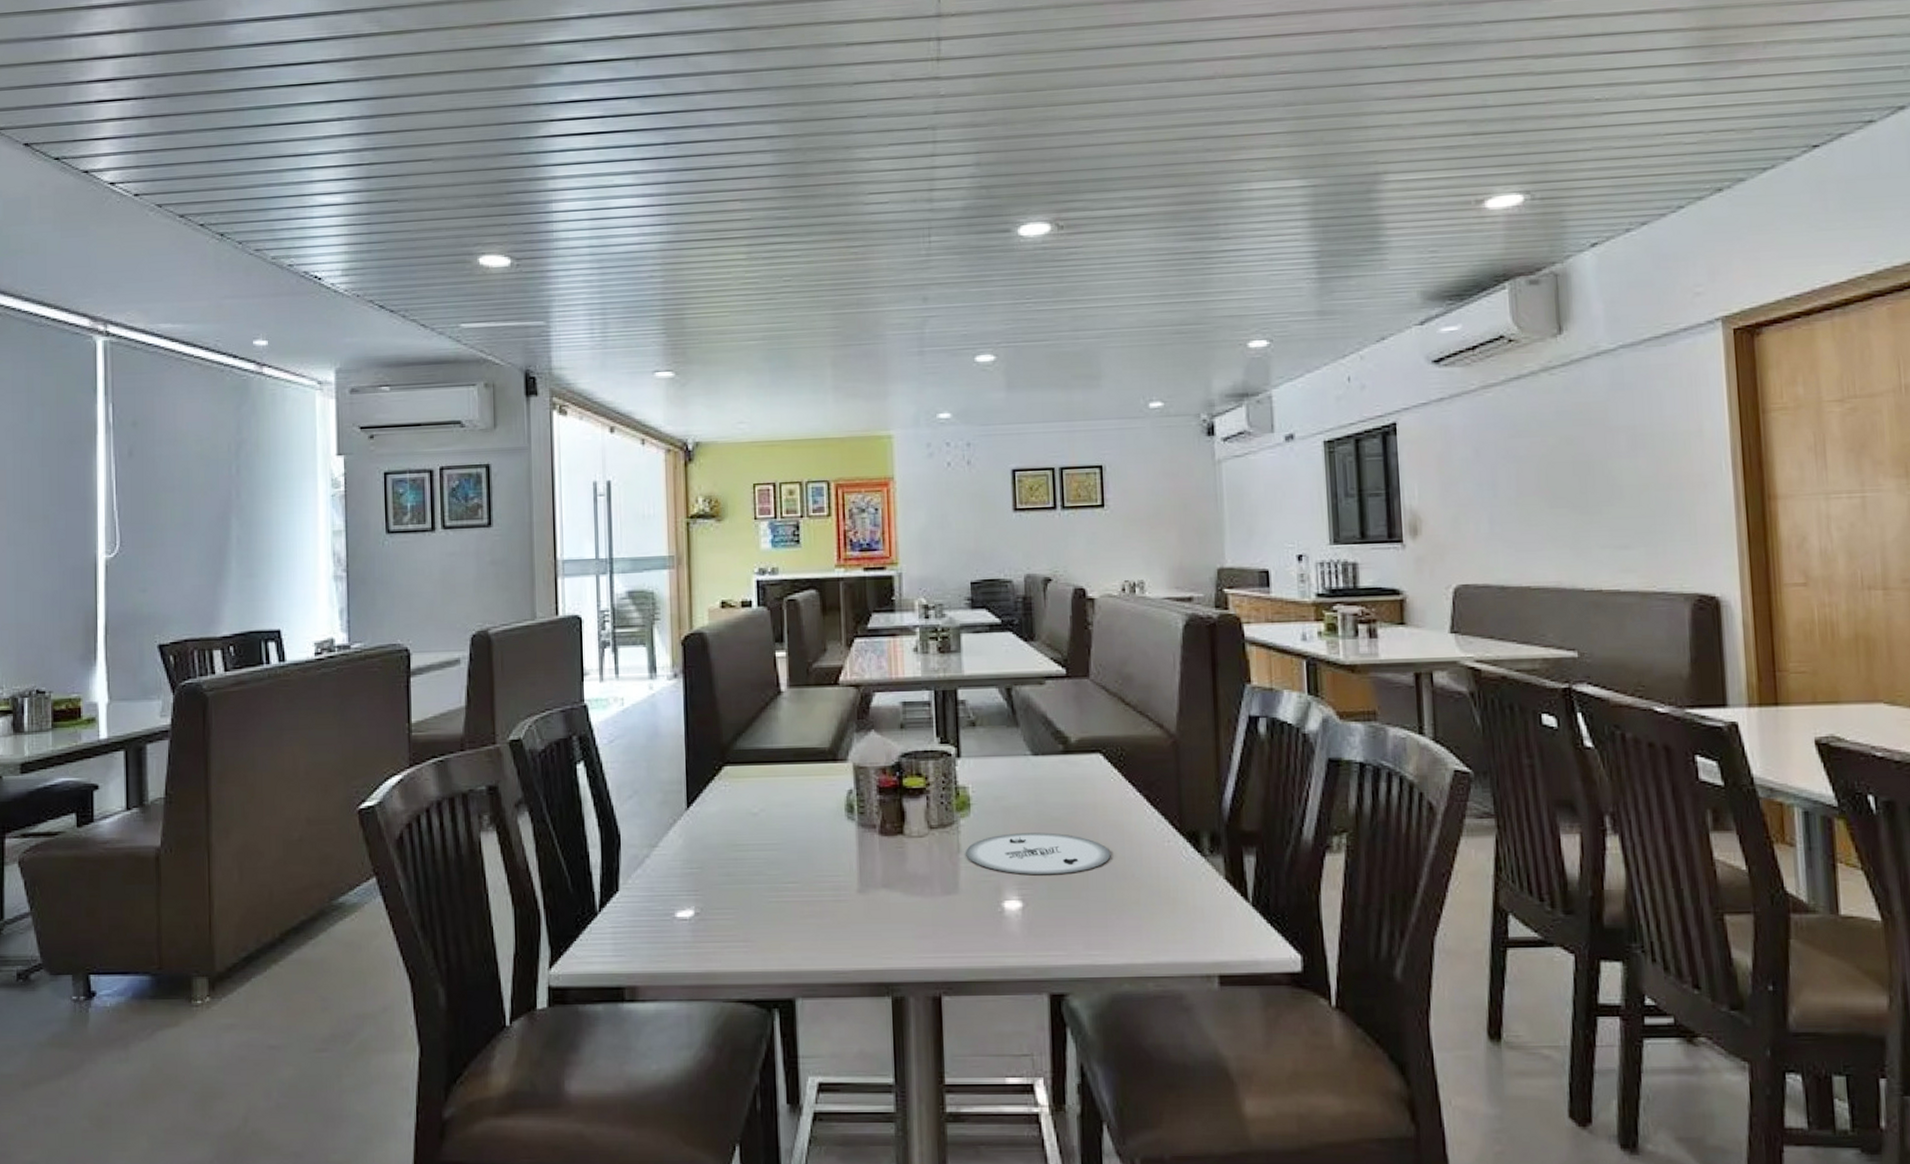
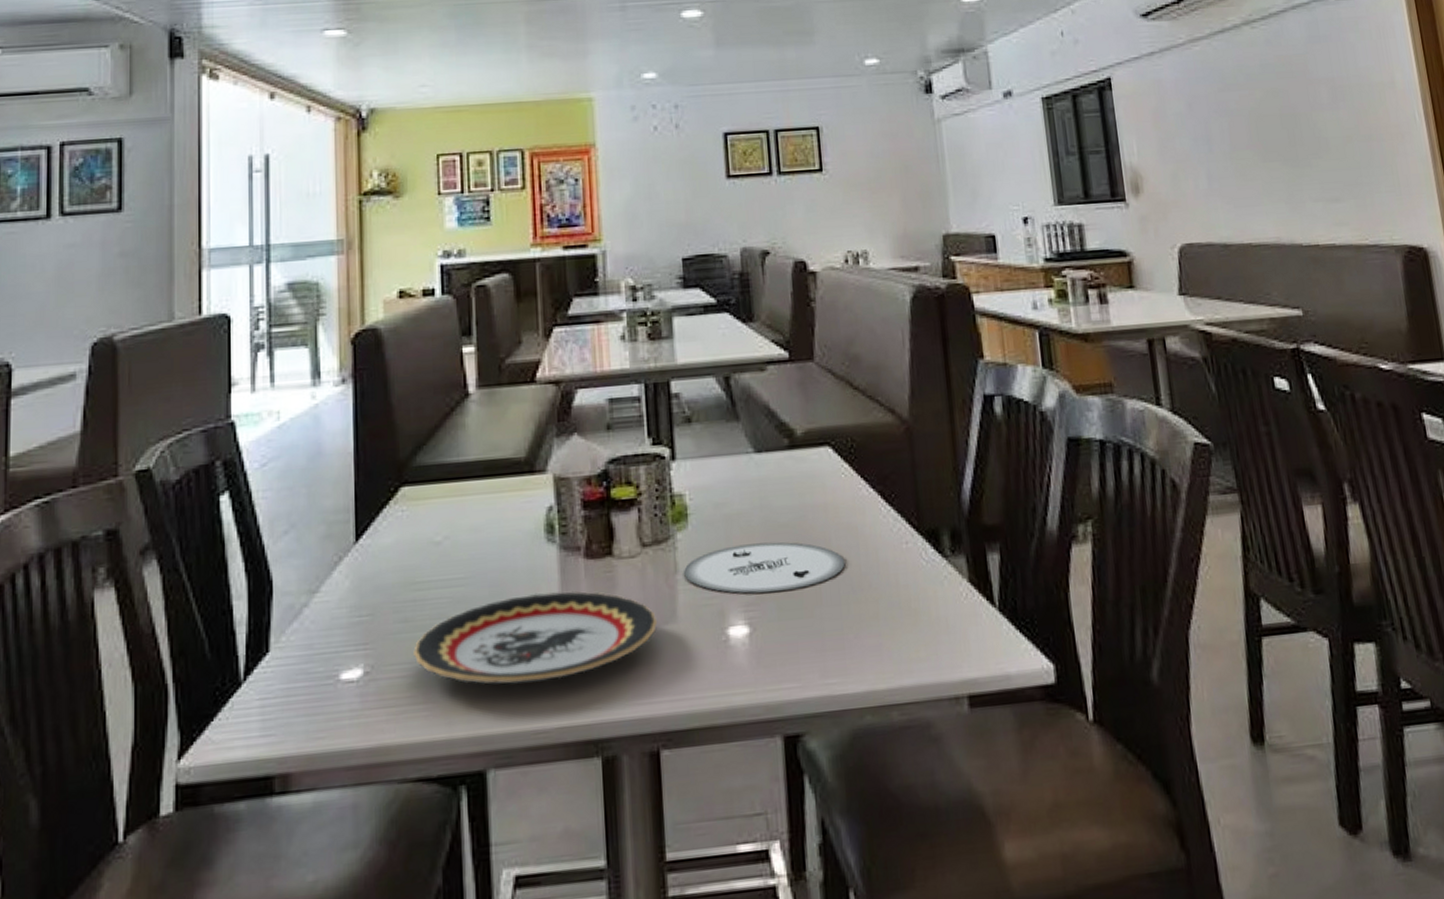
plate: none [735,860,942,932] -> present [413,591,658,685]

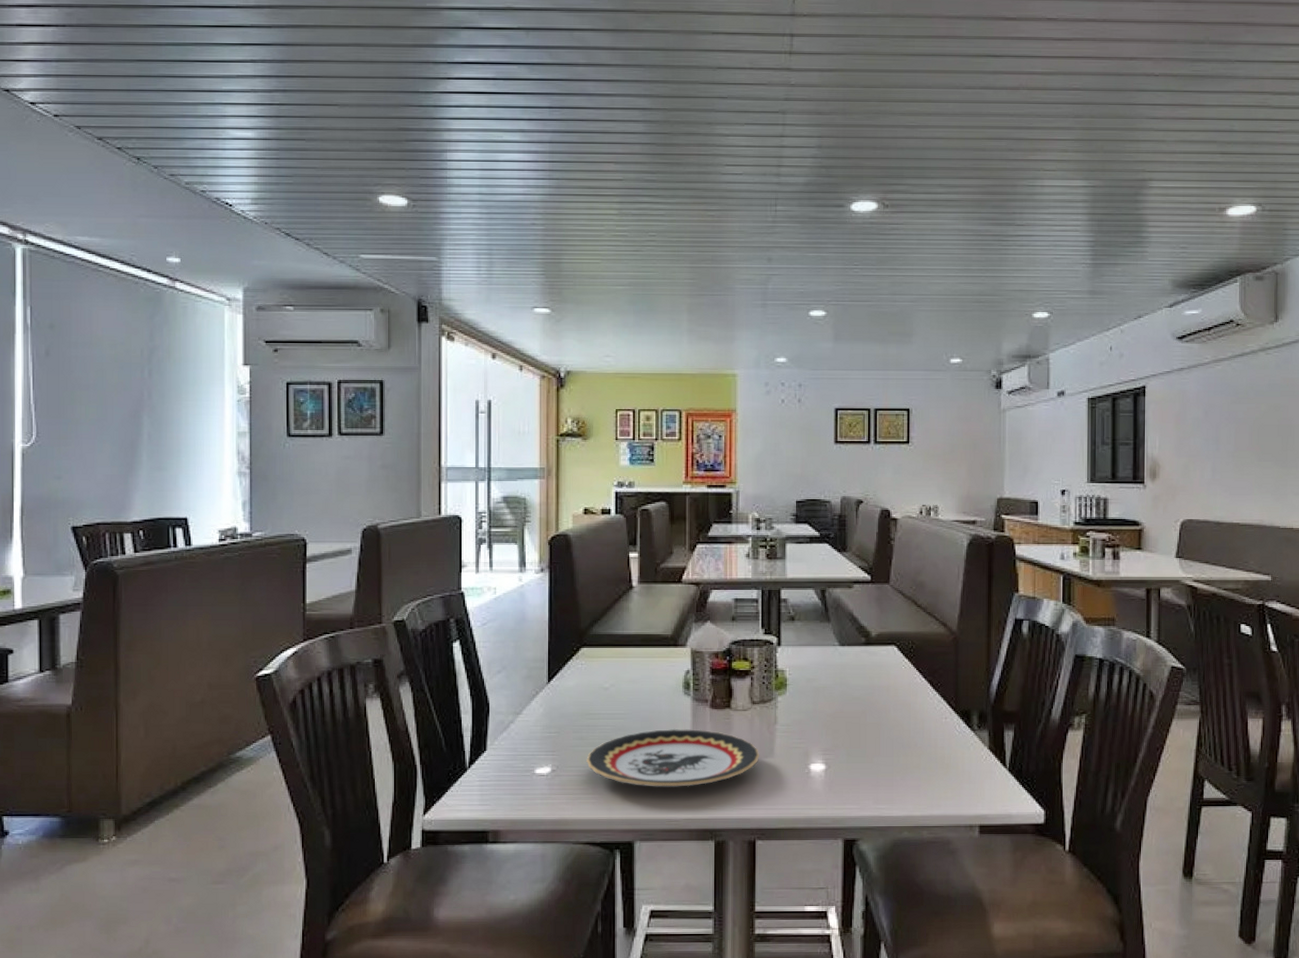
plate: present [684,542,845,594] -> none [781,709,899,744]

